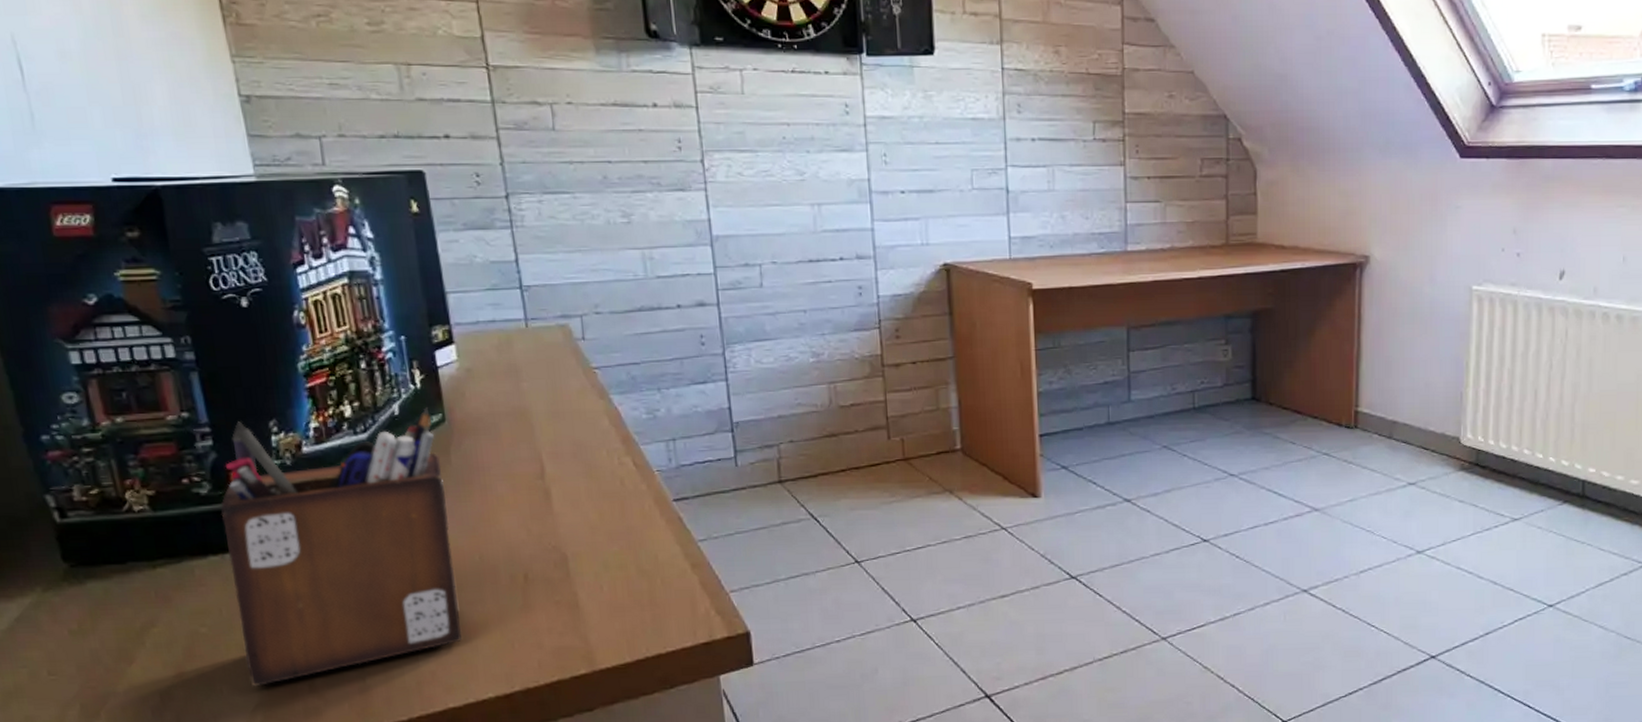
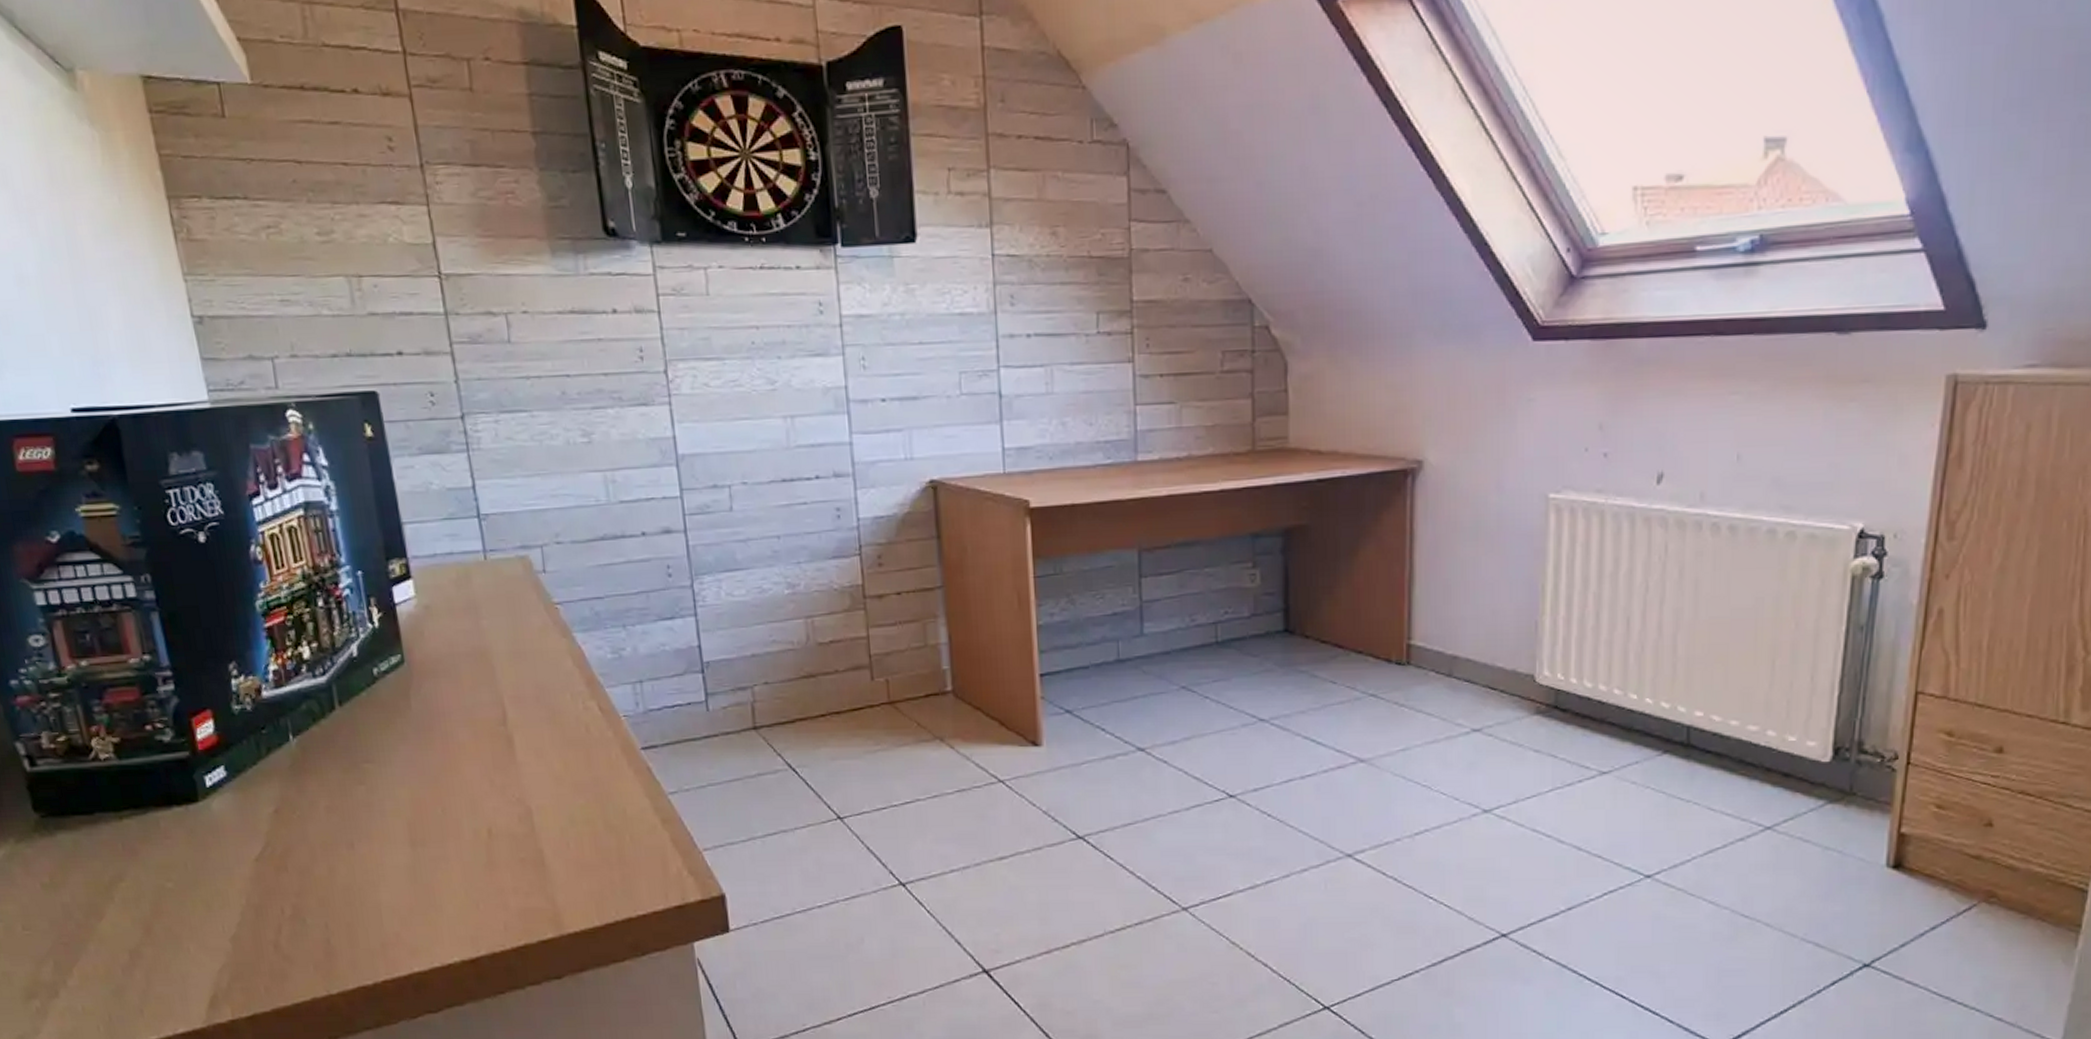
desk organizer: present [221,407,463,686] -> none [183,648,426,945]

